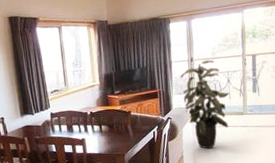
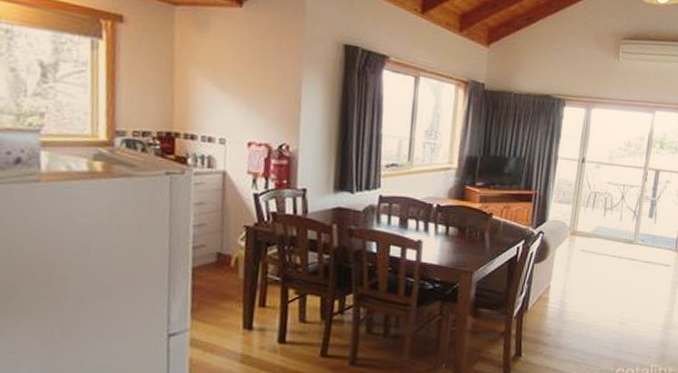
indoor plant: present [181,60,230,149] -> none [563,164,622,282]

